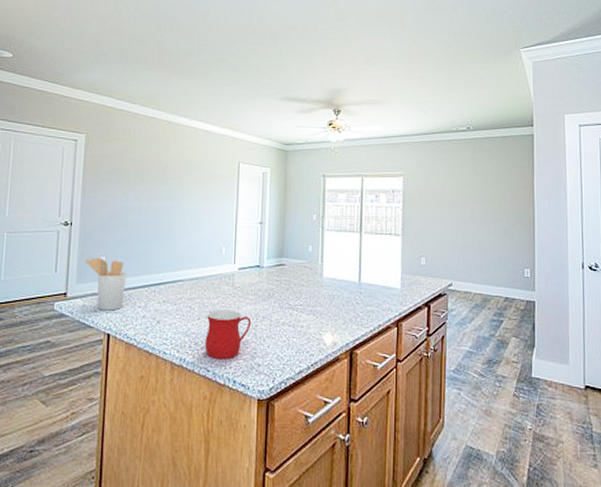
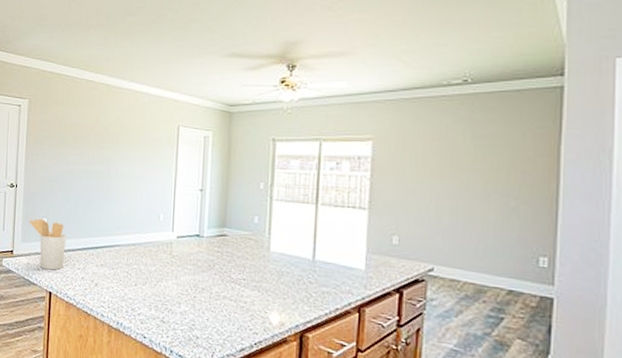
mug: present [204,309,252,360] -> none [141,277,190,329]

